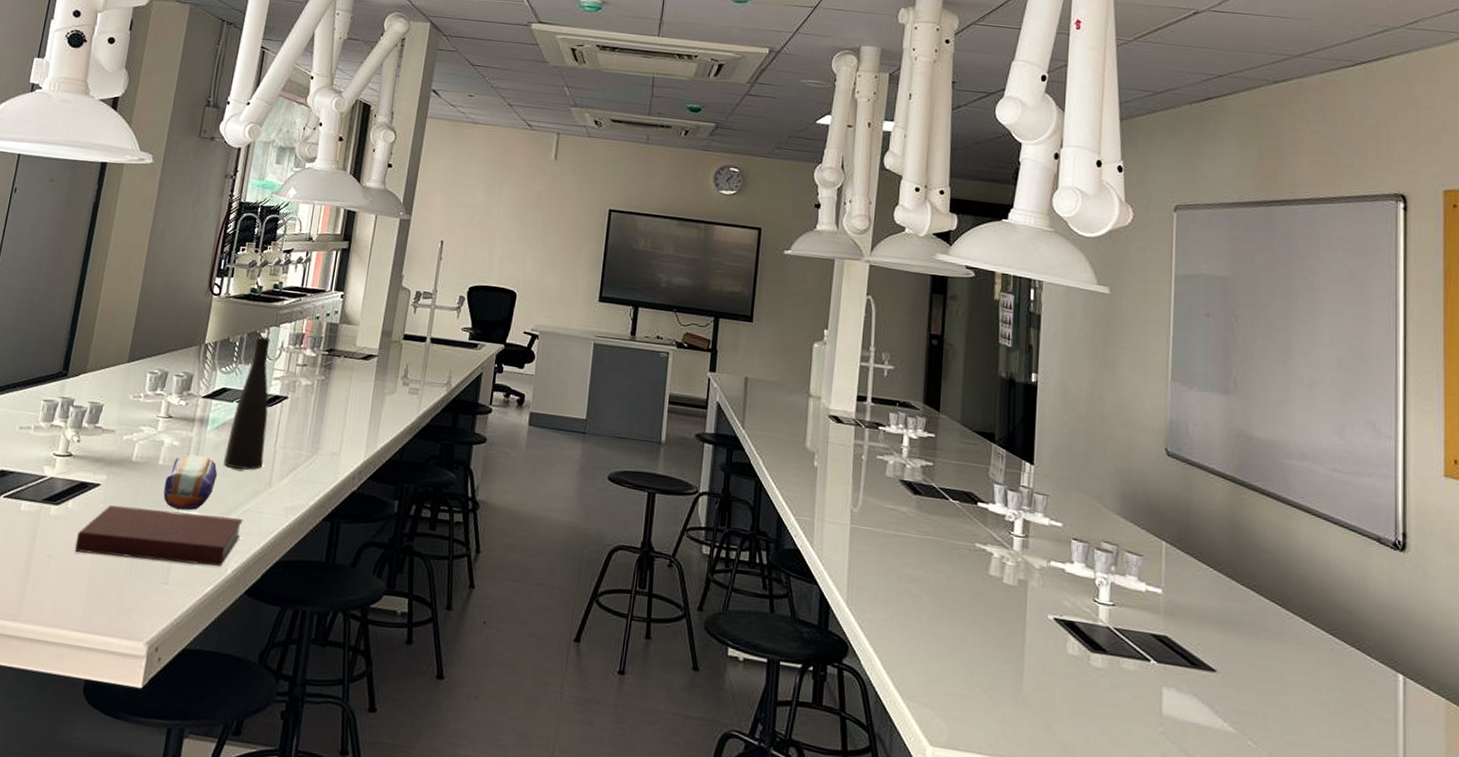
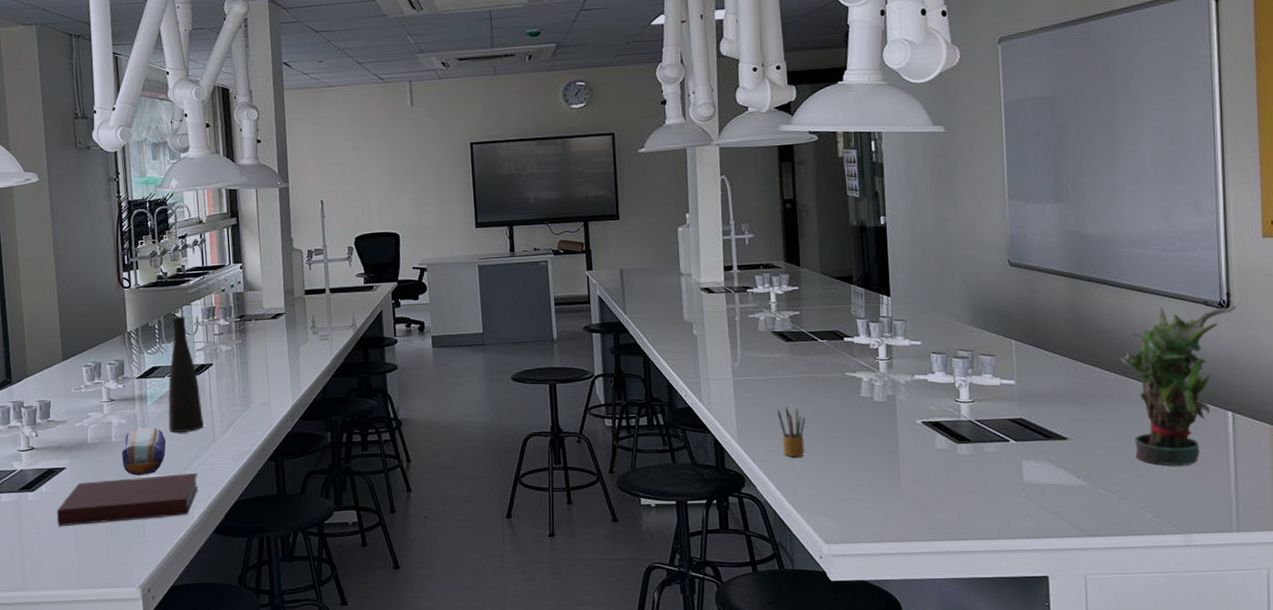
pencil box: none [894,569,924,634] -> present [777,406,805,458]
potted plant: none [1280,535,1414,731] -> present [1119,306,1237,466]

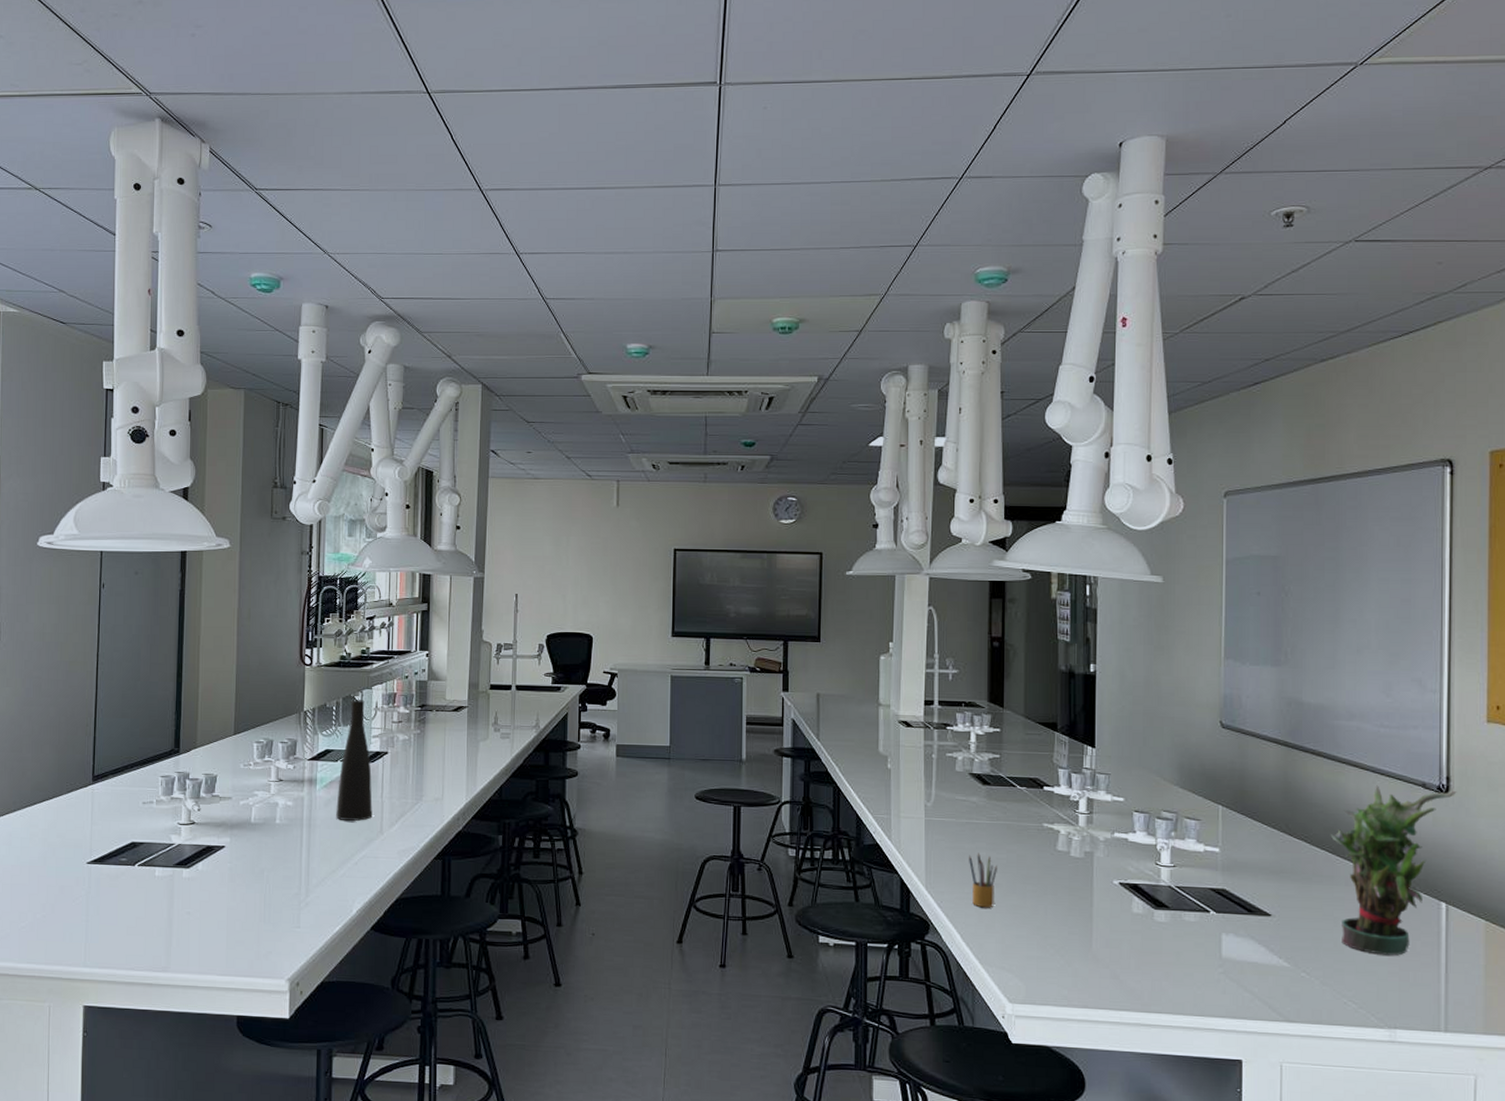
notebook: present [56,473,199,526] -> none [210,863,361,909]
pencil case: present [121,427,166,476] -> none [284,811,331,862]

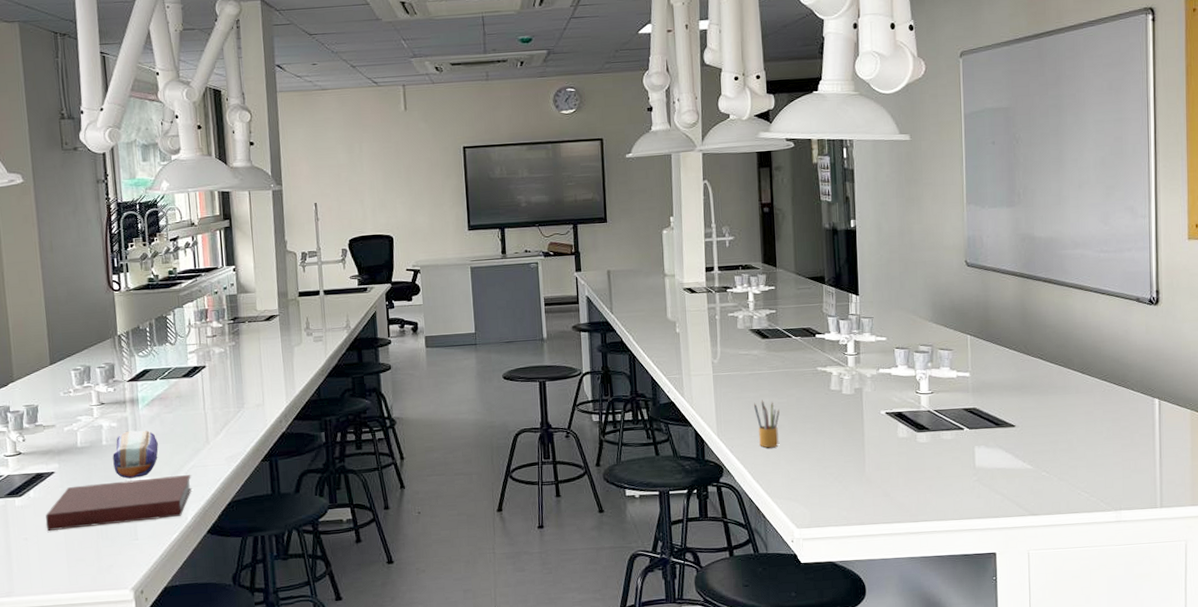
notebook: none [210,863,361,909] -> present [45,475,192,531]
pencil case: none [284,811,331,862] -> present [112,430,159,479]
vase: present [336,700,373,821] -> none [160,319,197,435]
potted plant: present [1330,785,1457,956] -> none [1062,302,1165,449]

